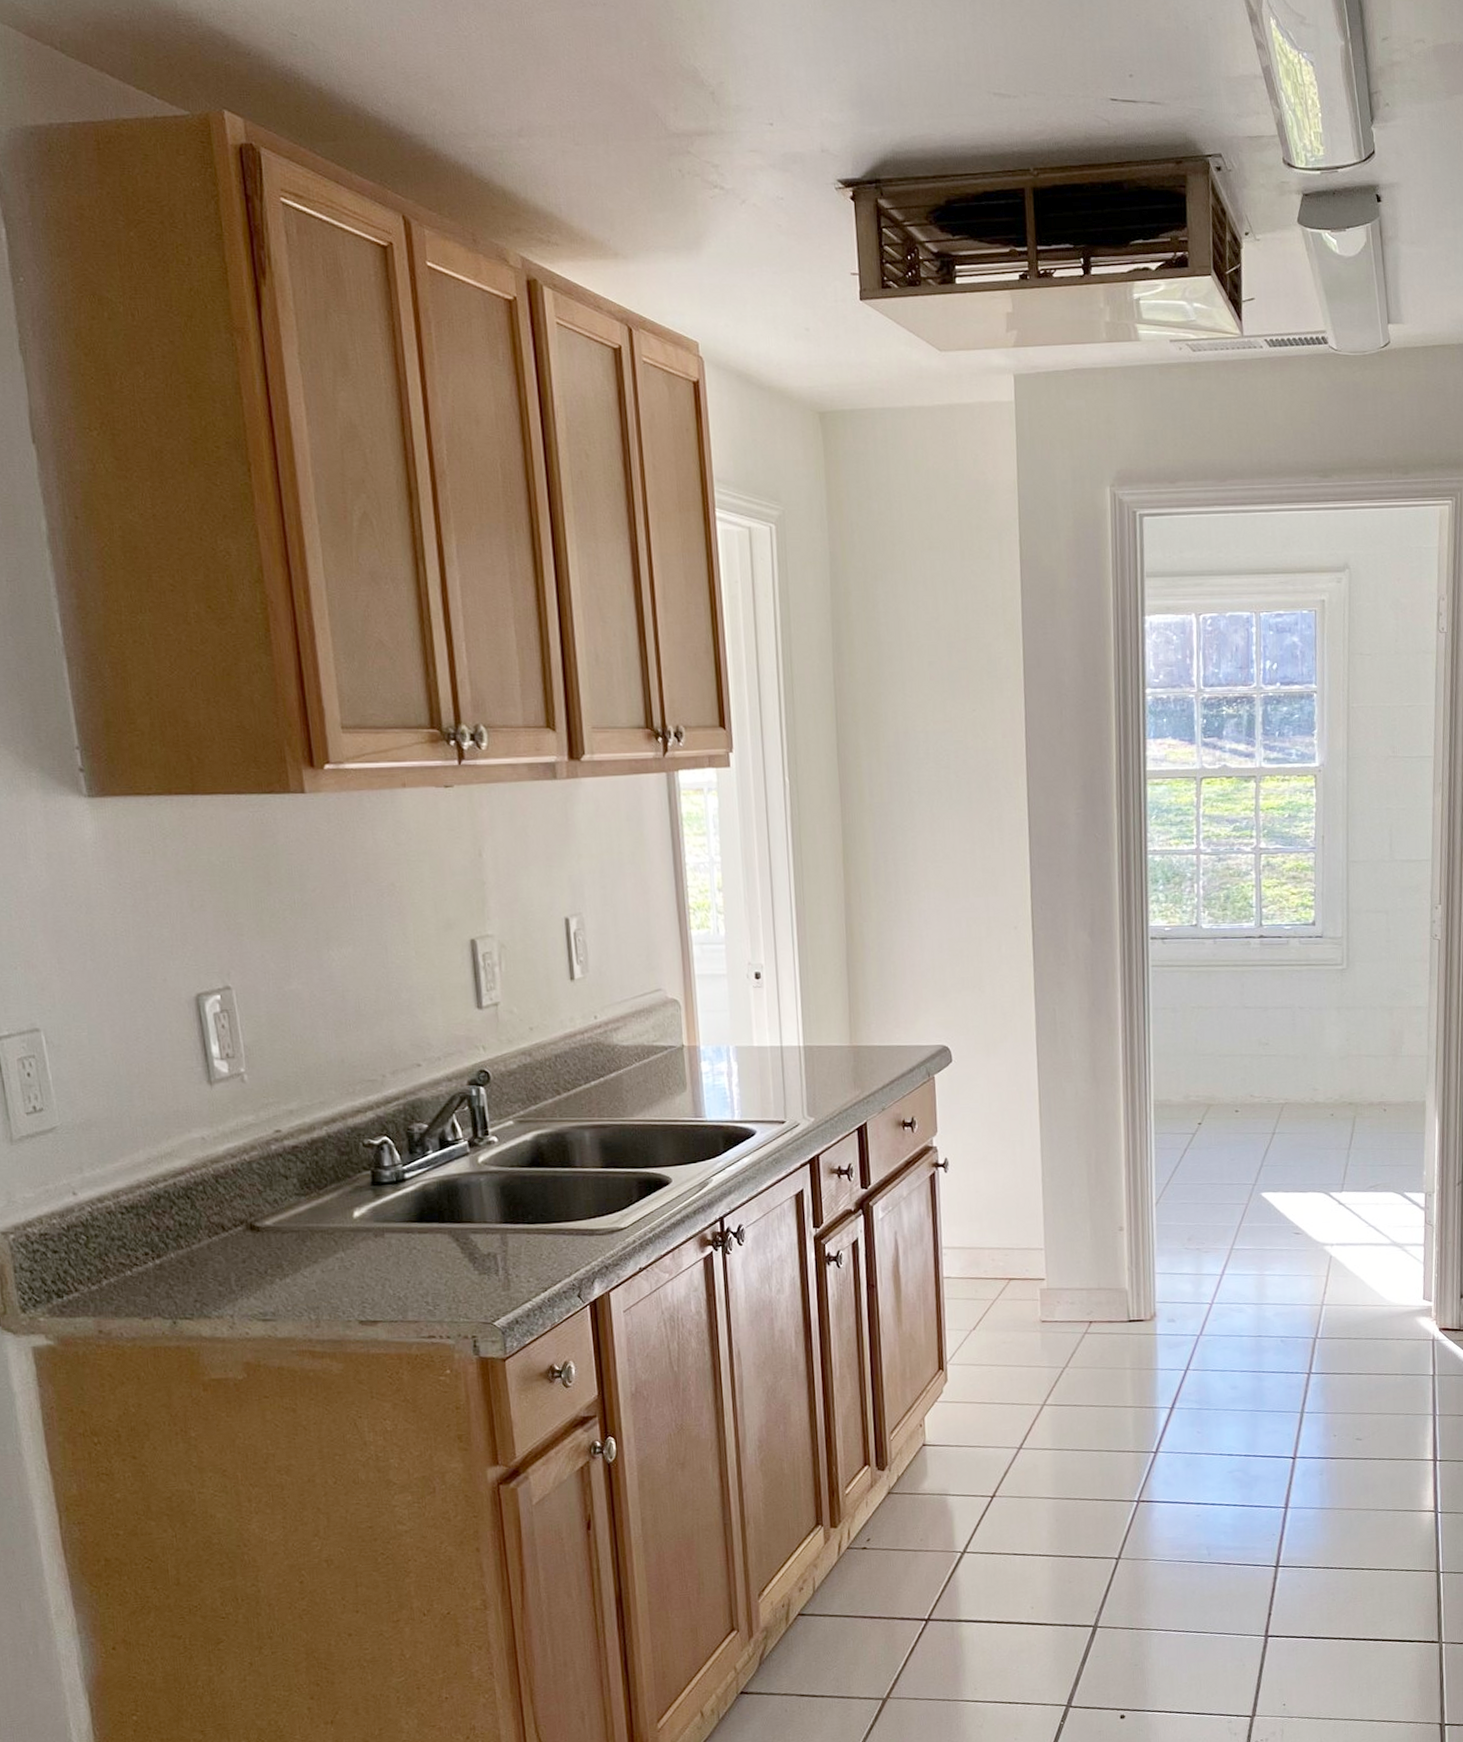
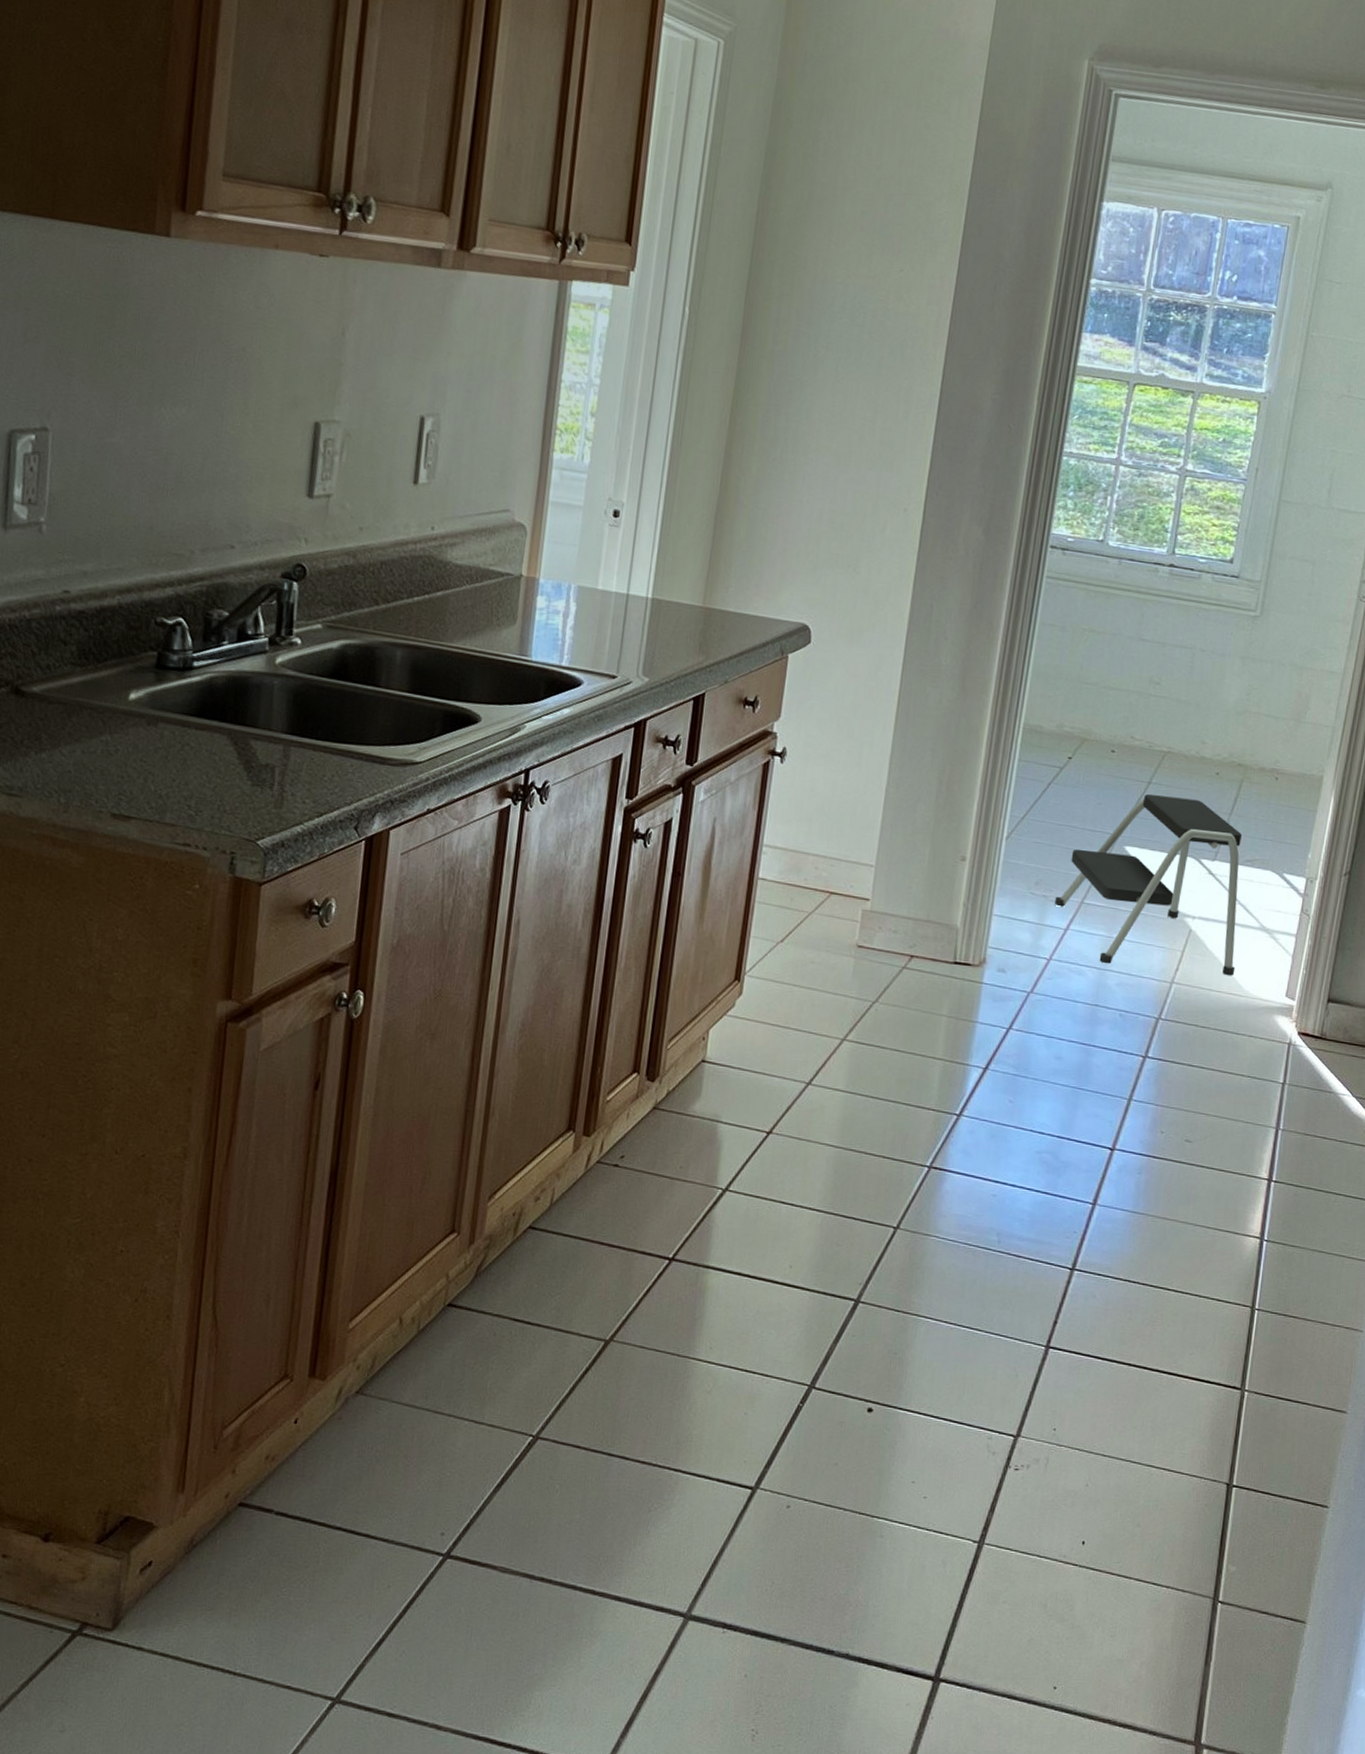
step stool: none [1208,1141,1376,1299] -> present [1055,794,1242,976]

